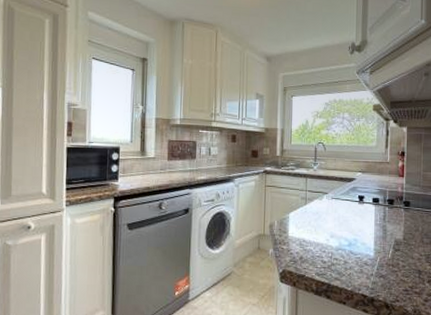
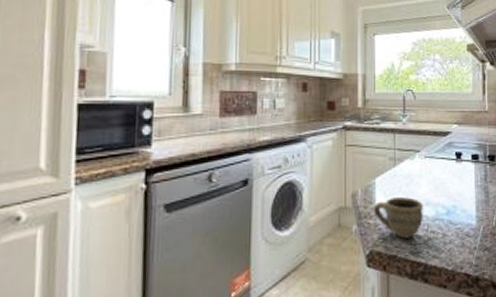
cup: none [286,230,329,262] -> present [373,197,424,239]

